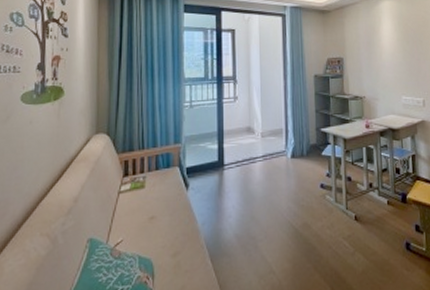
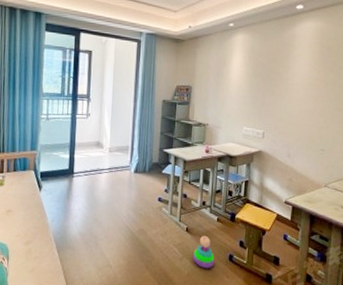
stacking toy: none [365,222,391,263] -> present [192,235,215,269]

